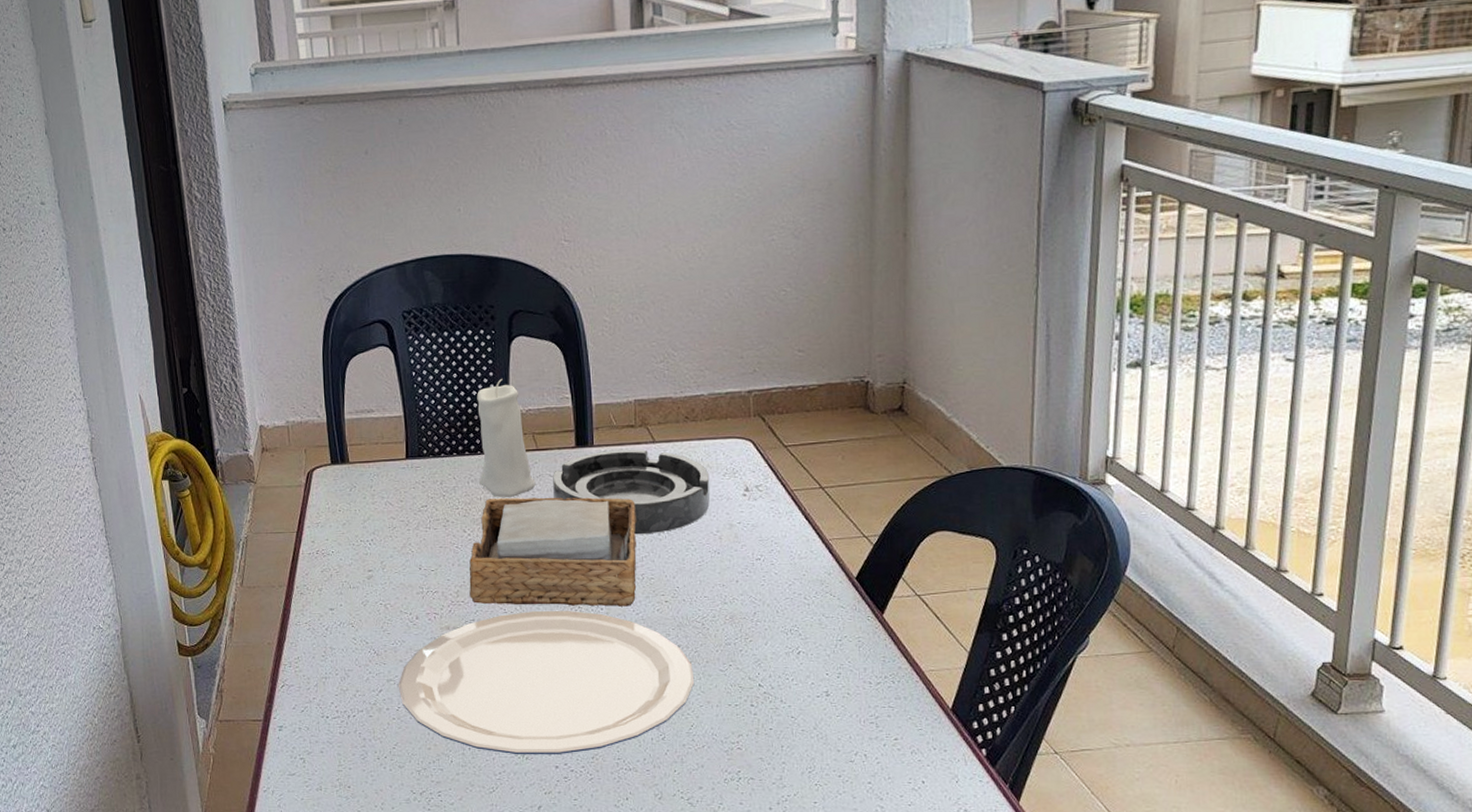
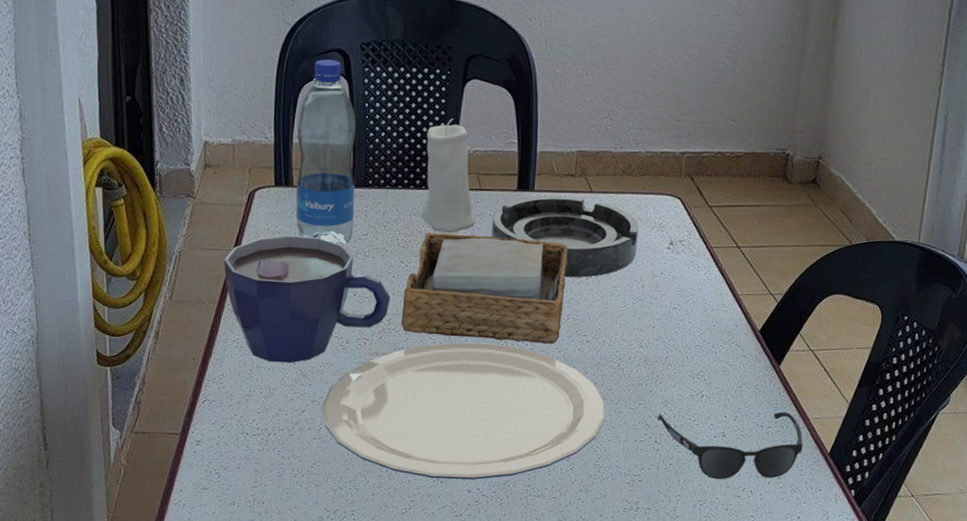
cup: none [288,512,457,643] -> present [223,235,391,363]
bottle: none [347,331,413,518] -> present [295,59,356,244]
sunglasses: none [751,665,920,744] -> present [658,411,803,480]

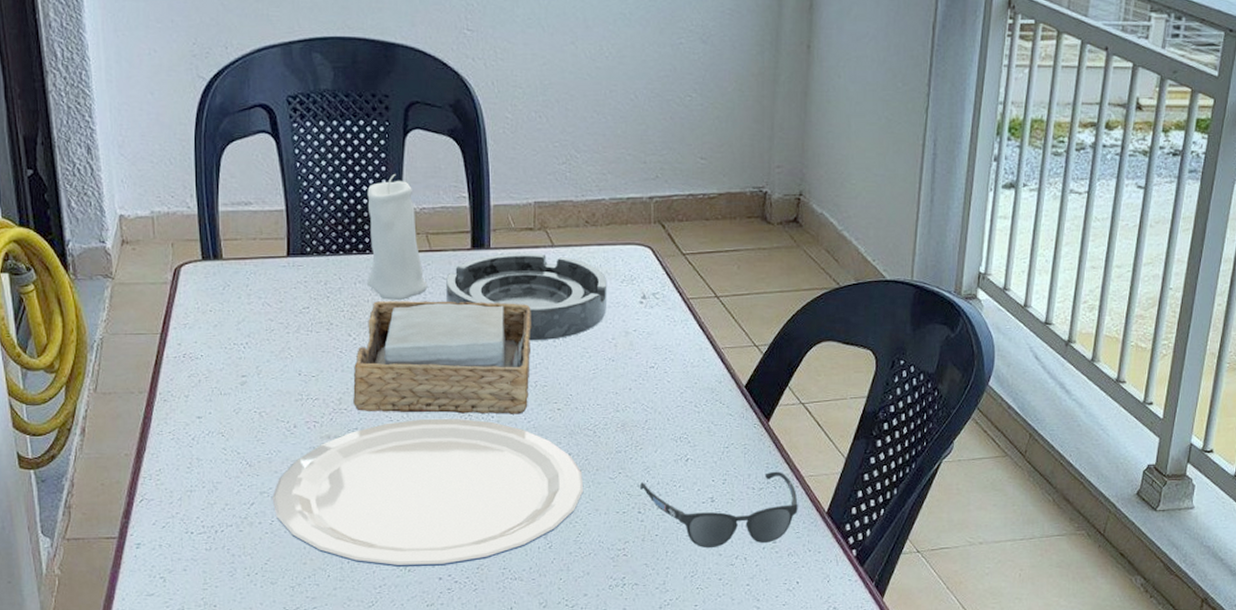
cup: present [223,235,391,363] -> none [151,313,340,453]
bottle: present [295,59,356,244] -> none [222,116,293,320]

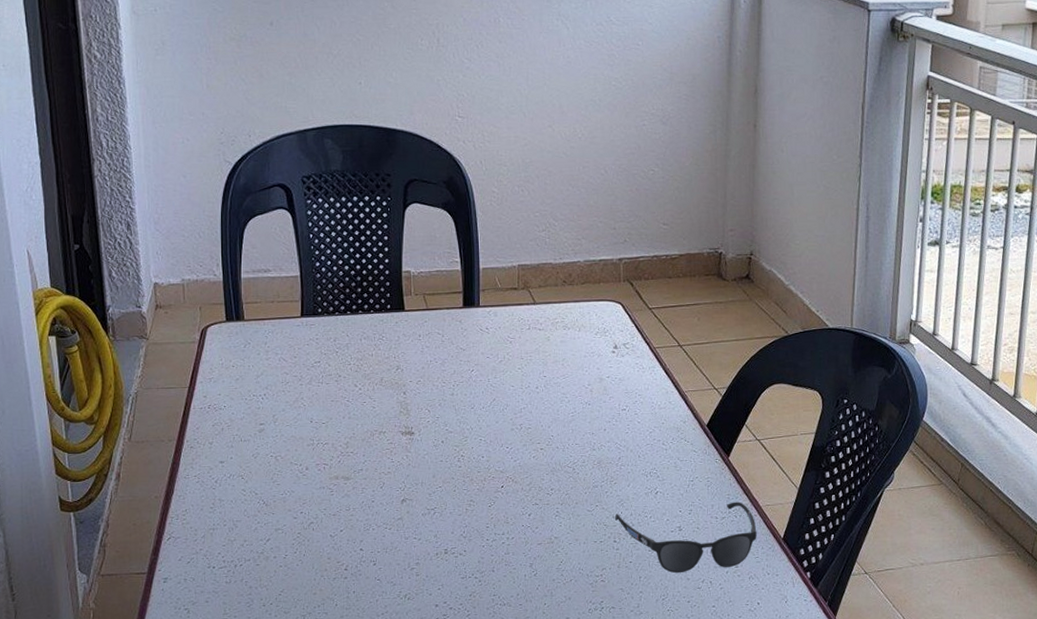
plate: present [272,419,584,568] -> none [286,459,565,596]
napkin holder: present [353,301,533,414] -> none [359,353,518,455]
candle: present [367,173,428,301] -> none [371,242,425,355]
ashtray: present [445,252,608,341] -> none [440,309,584,388]

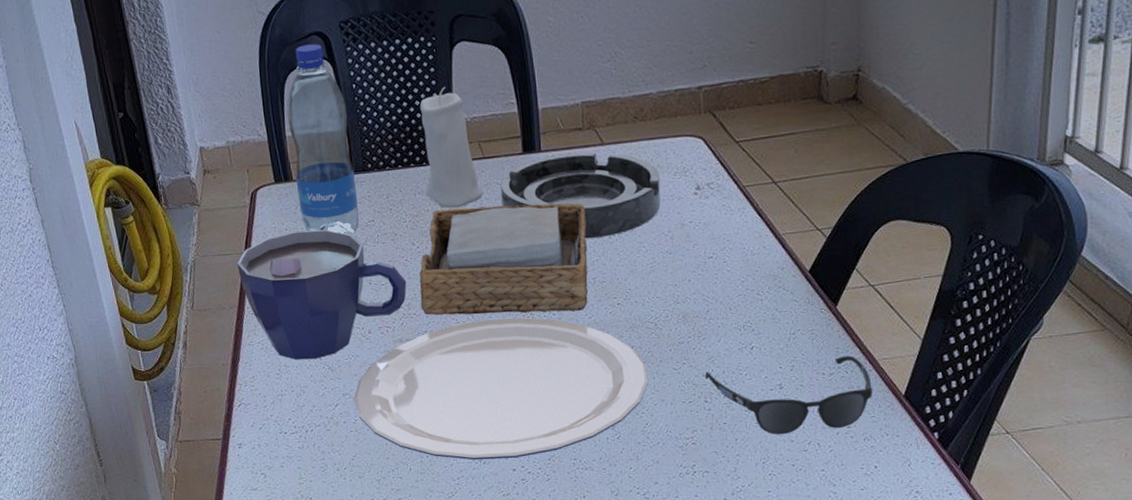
cup: none [180,367,347,495] -> present [236,229,407,360]
bottle: none [245,194,306,374] -> present [287,44,359,234]
plate: none [286,459,565,596] -> present [353,318,649,460]
napkin holder: none [359,353,518,455] -> present [419,203,588,315]
candle: none [371,242,425,355] -> present [420,86,484,209]
ashtray: none [440,309,584,388] -> present [500,152,661,239]

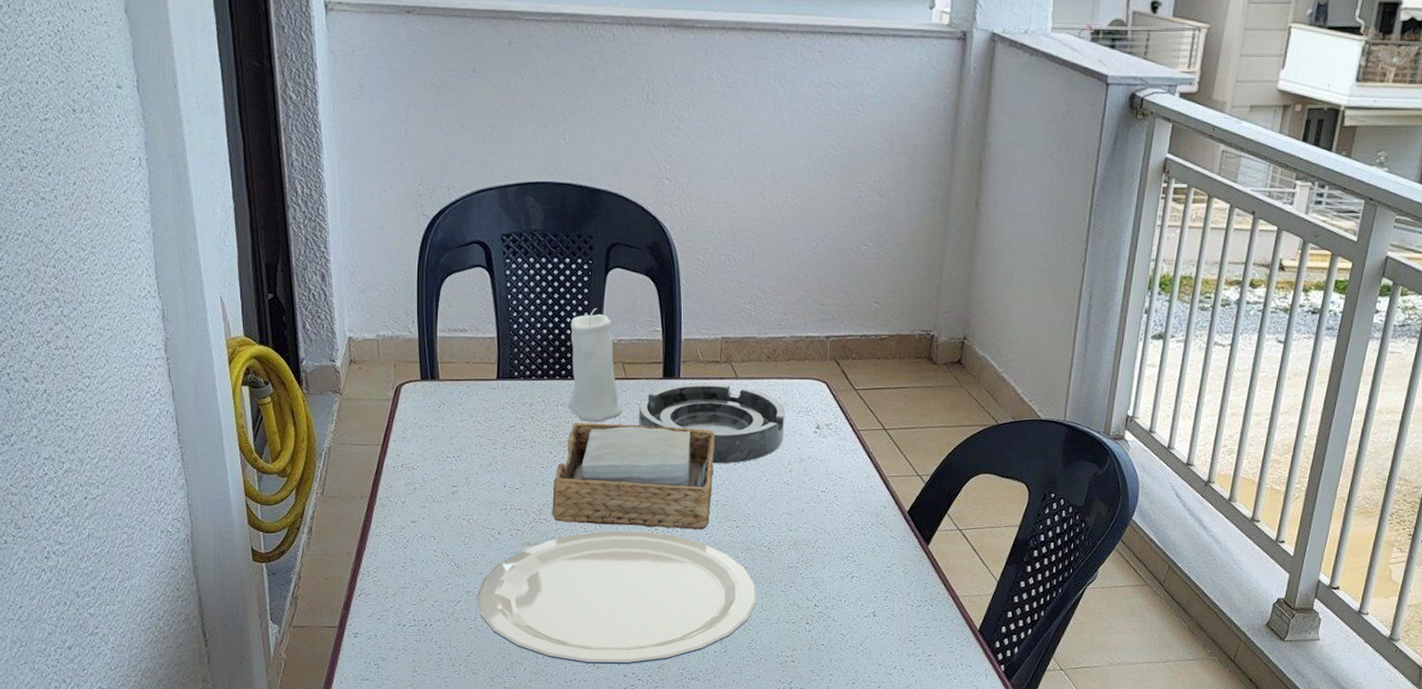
cup: present [236,229,407,360] -> none [373,428,541,555]
bottle: present [287,44,359,234] -> none [441,251,501,437]
sunglasses: present [705,355,873,435] -> none [809,590,953,659]

